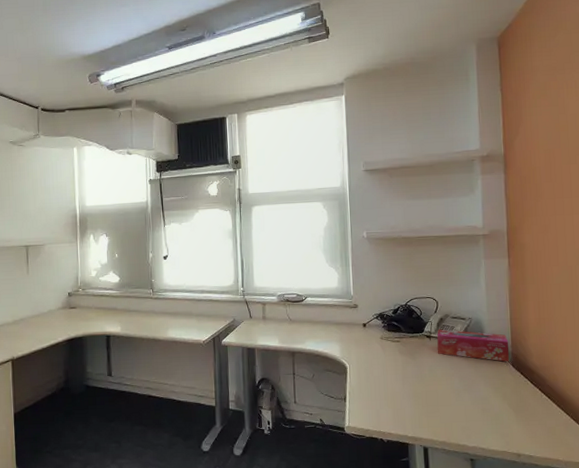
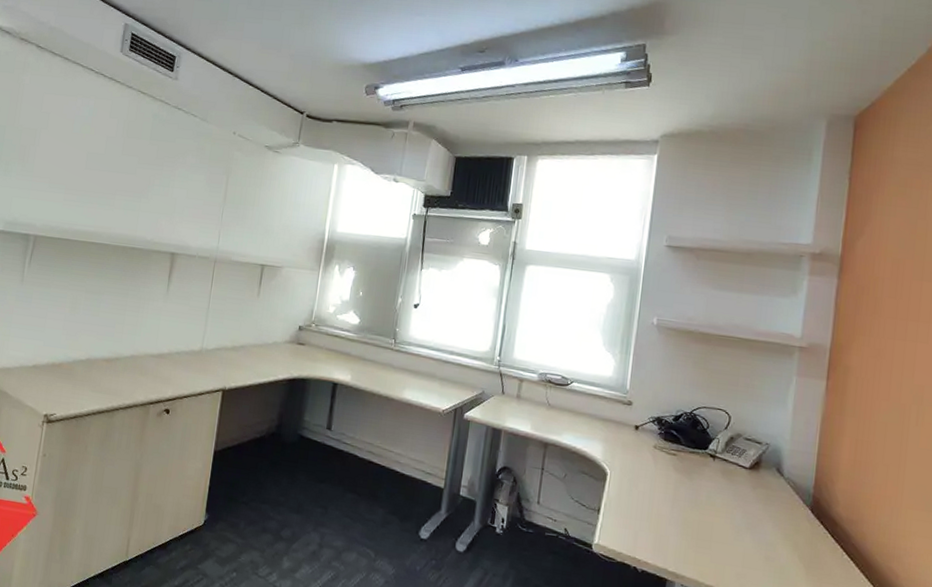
tissue box: present [437,329,510,362] -> none [721,449,812,505]

